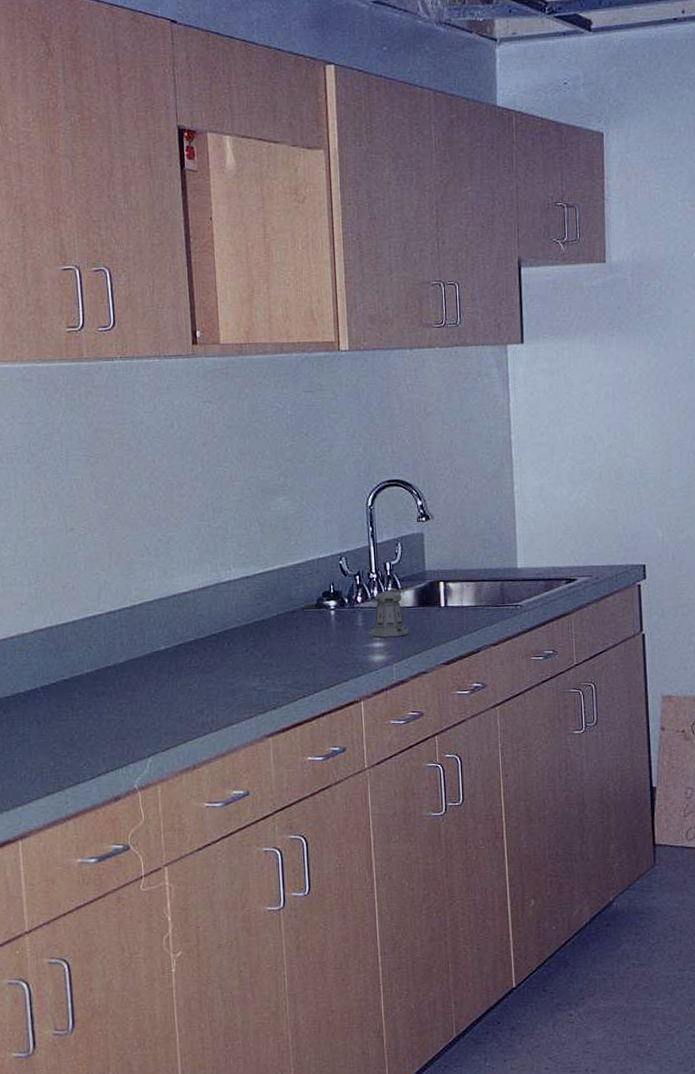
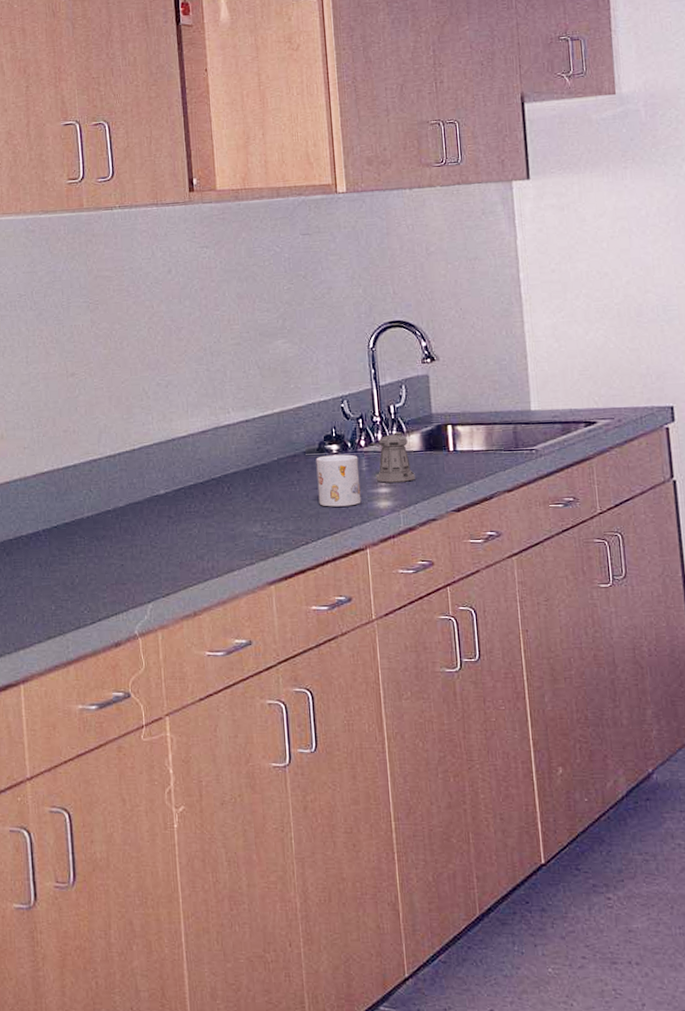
mug: none [314,610,357,661] -> present [316,454,361,507]

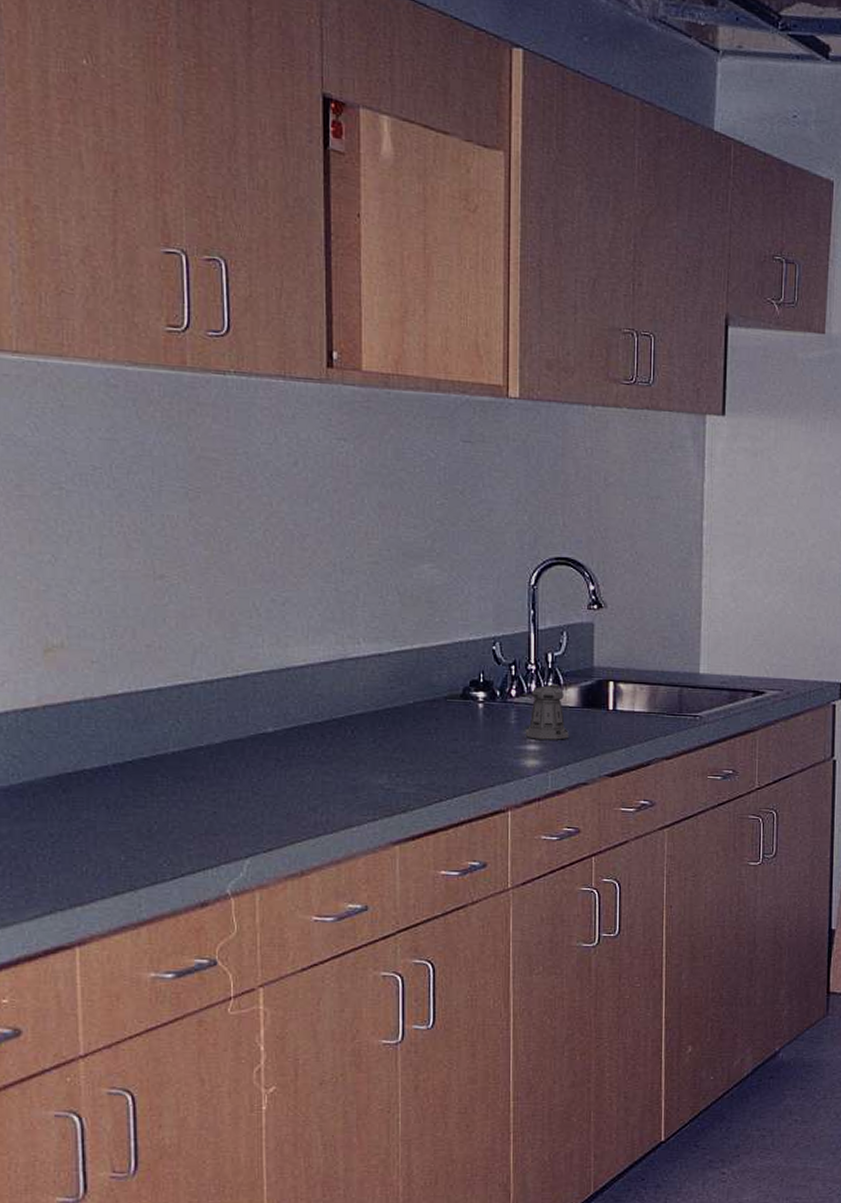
mug: present [316,454,361,507] -> none [458,703,507,762]

